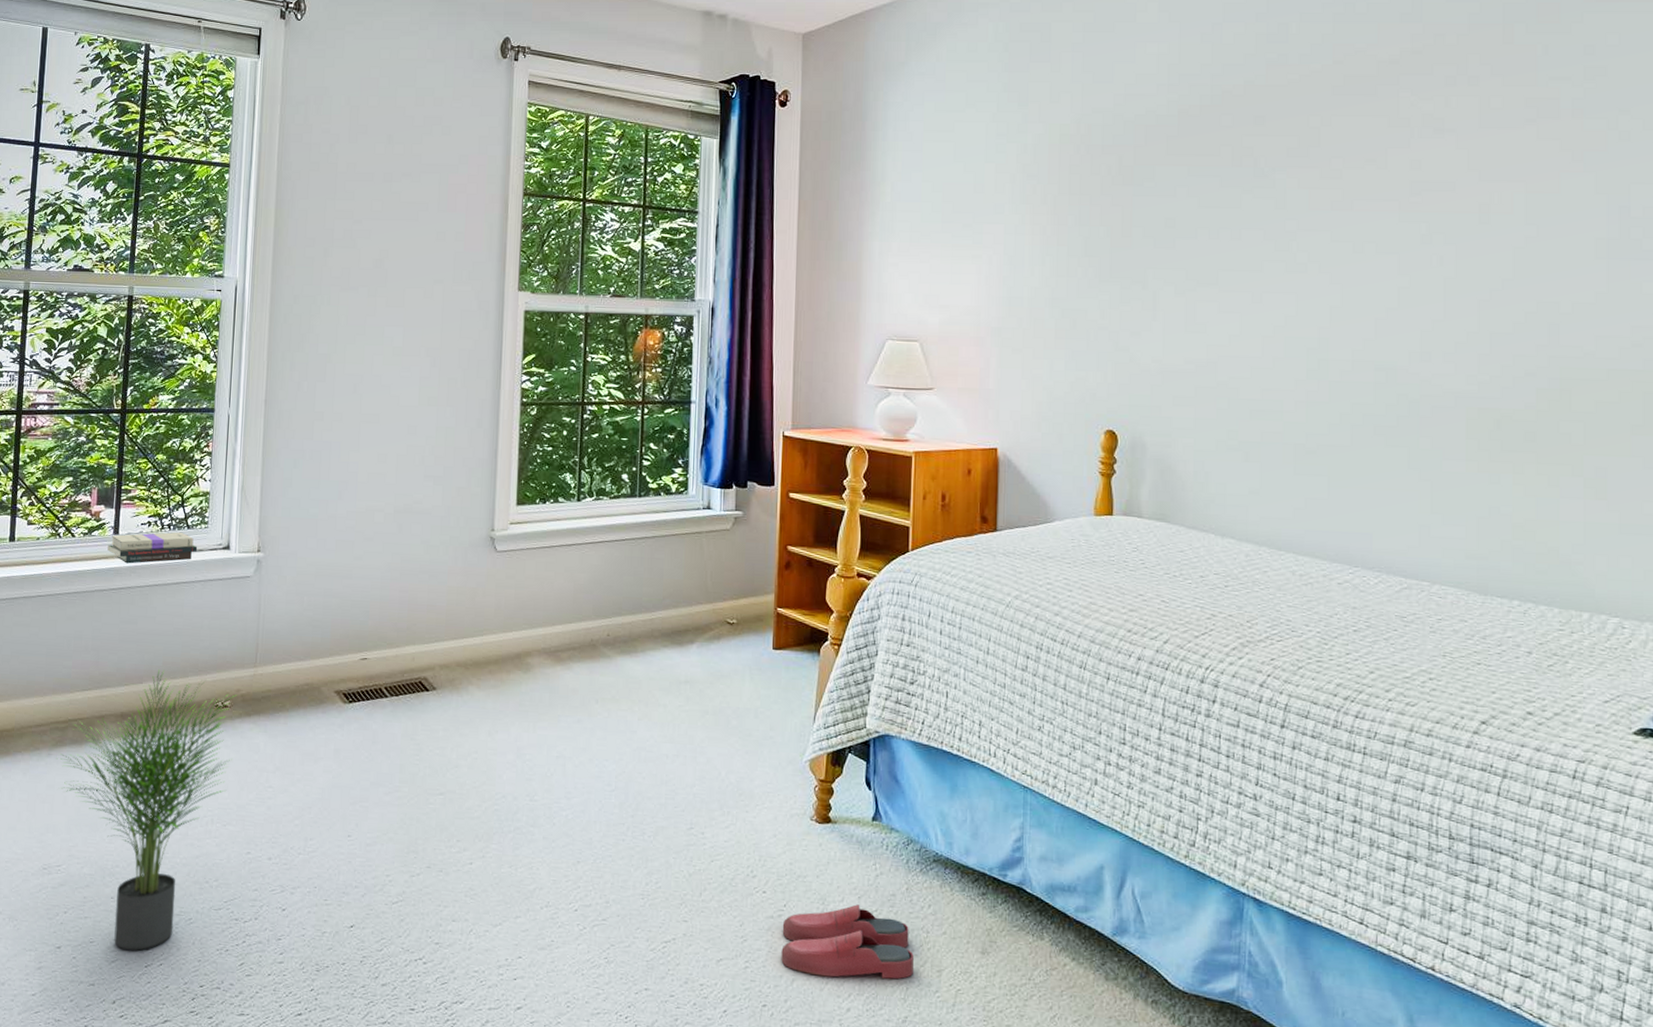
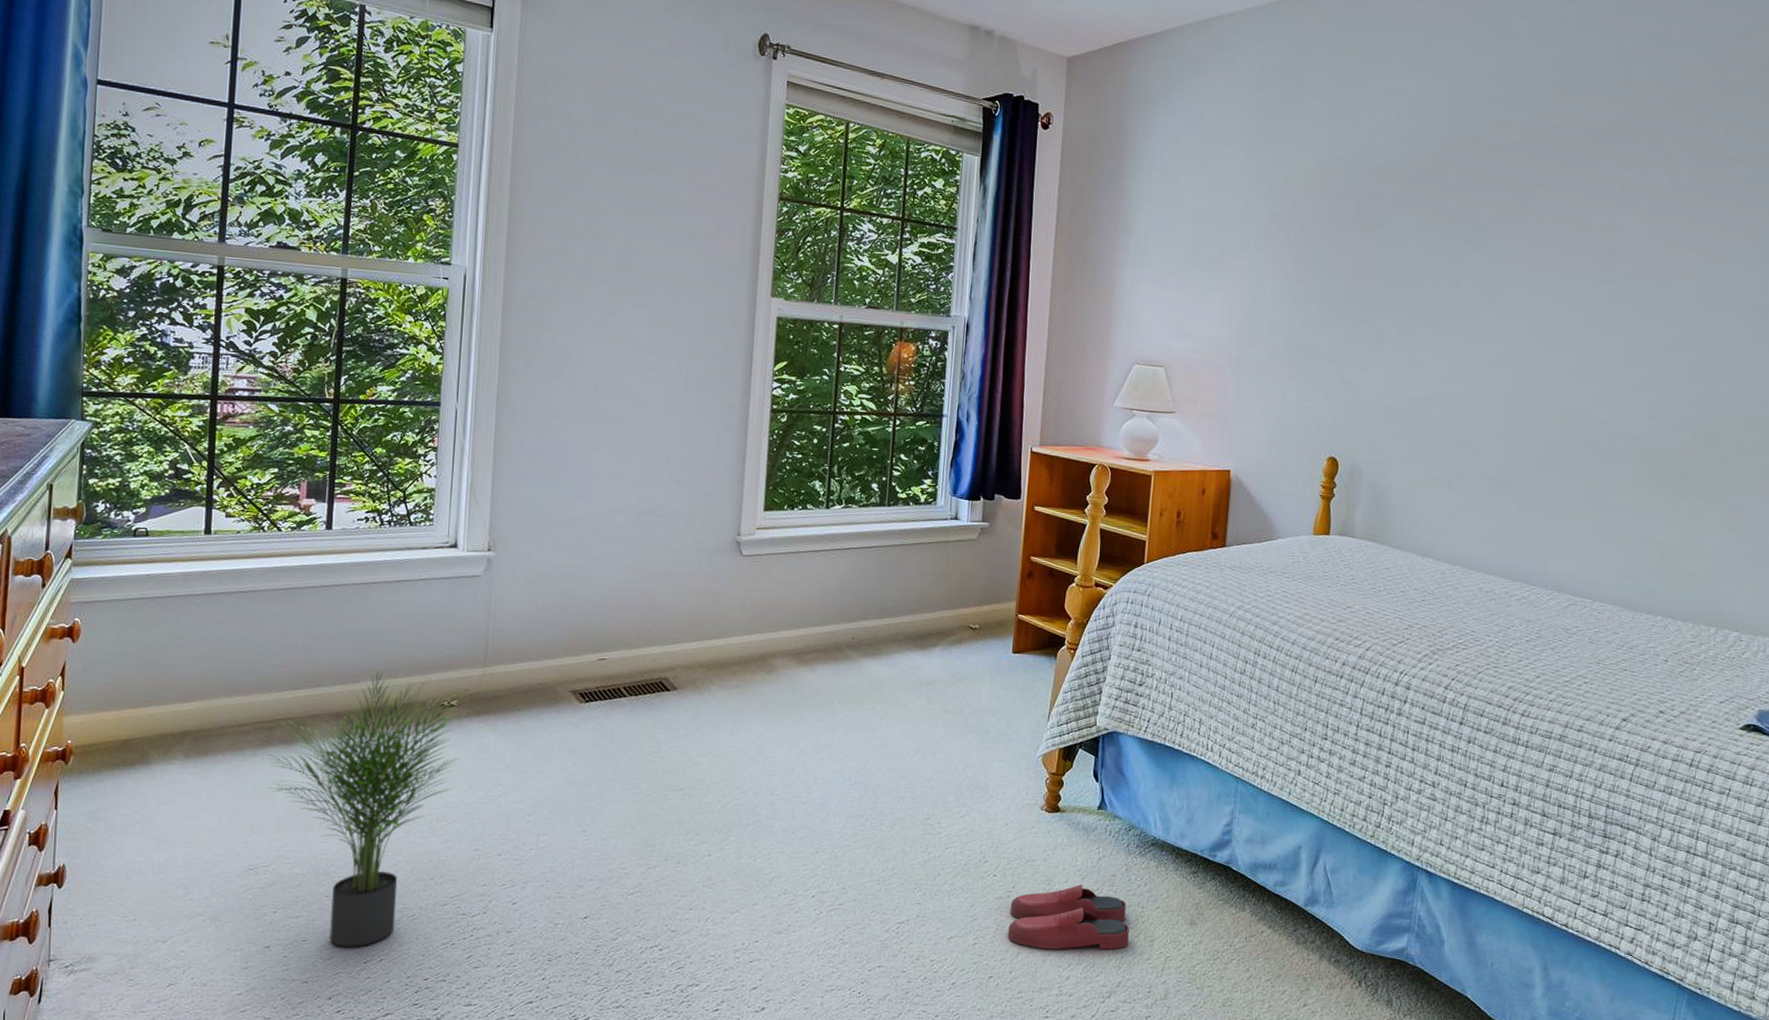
books: present [107,532,198,564] -> none [319,528,422,561]

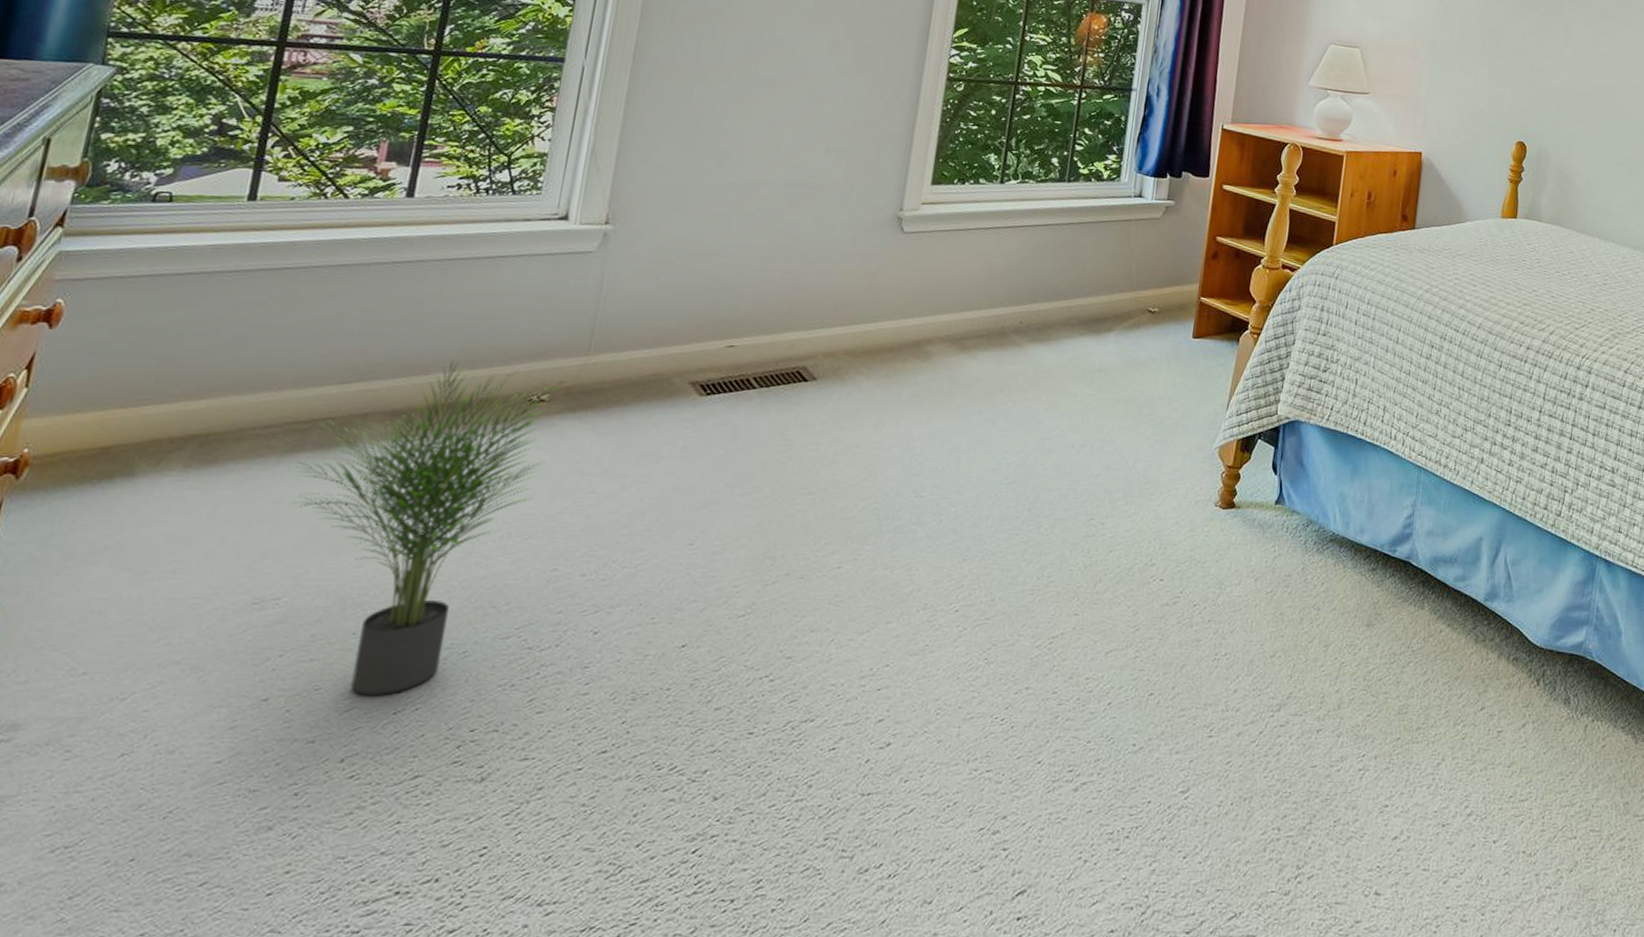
slippers: present [1008,884,1129,950] -> none [1172,587,1304,660]

